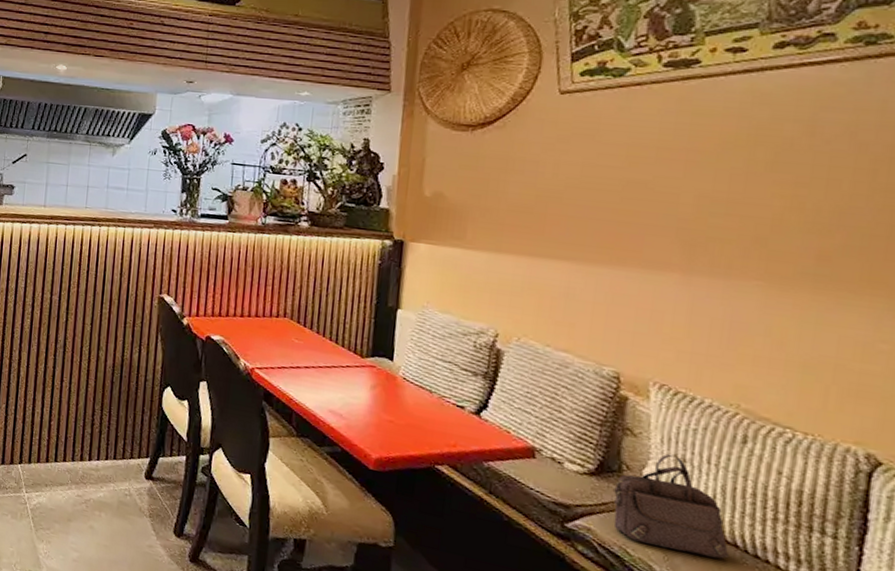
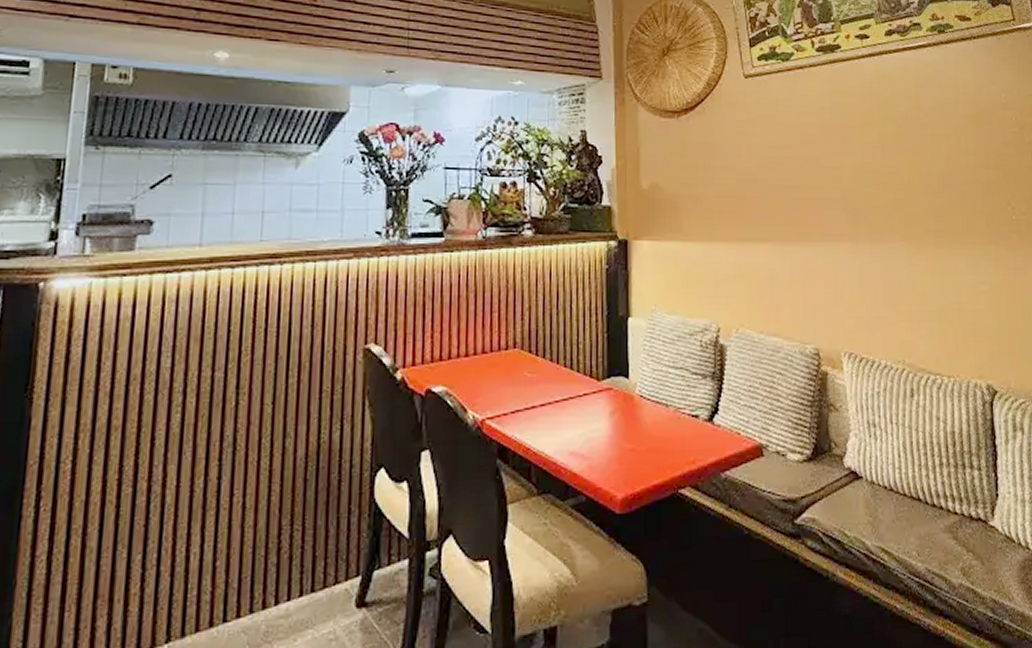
handbag: present [613,453,730,559] -> none [828,422,916,520]

